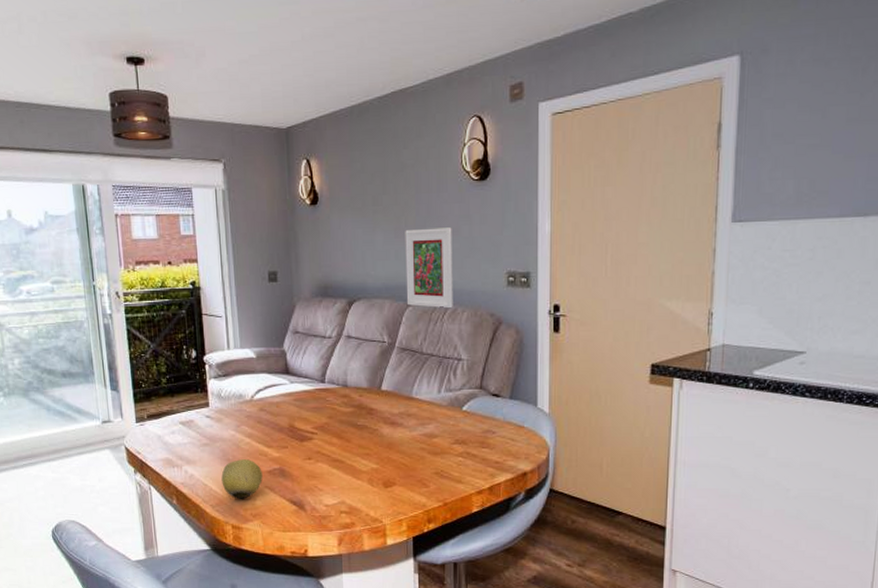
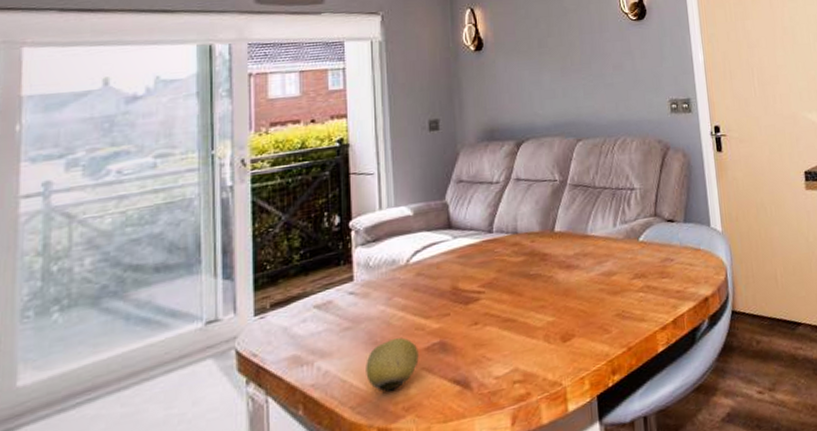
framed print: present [405,227,453,309] -> none [571,63,622,141]

